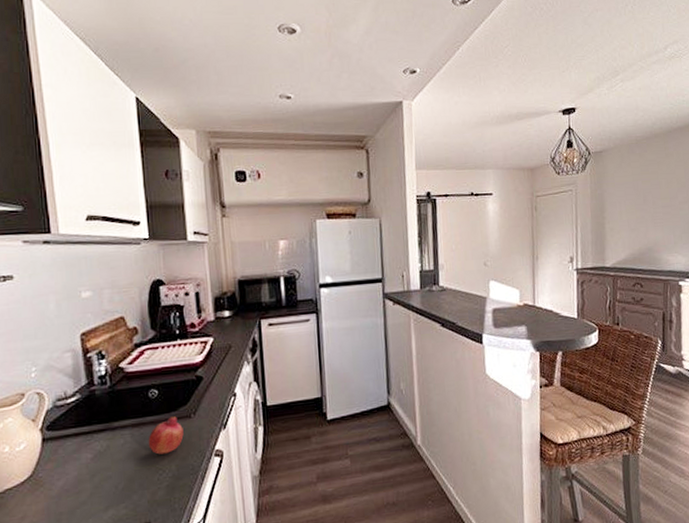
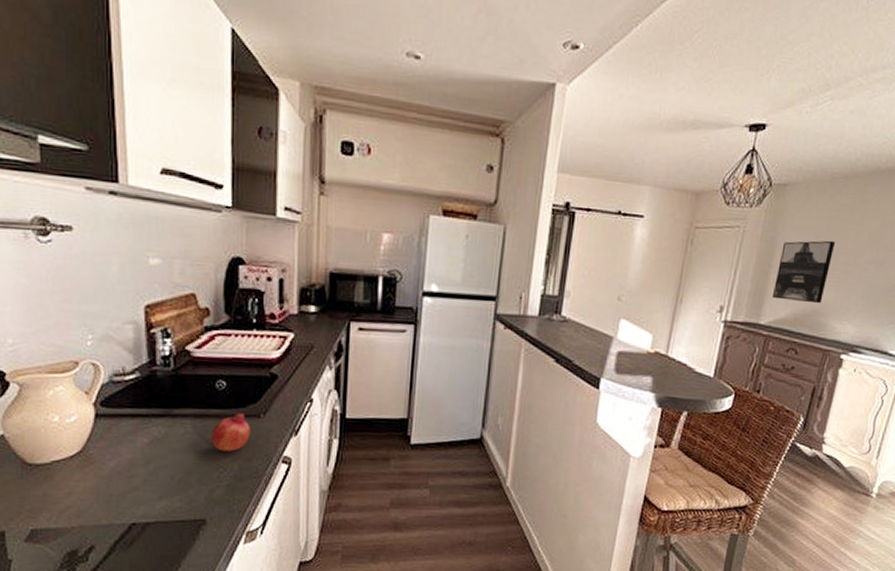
wall art: none [610,190,653,244] -> present [773,240,836,304]

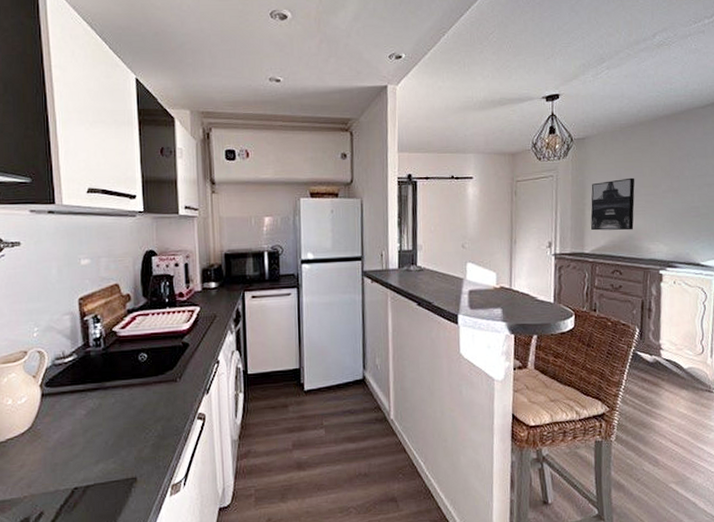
fruit: present [210,412,251,452] -> none [136,378,170,415]

